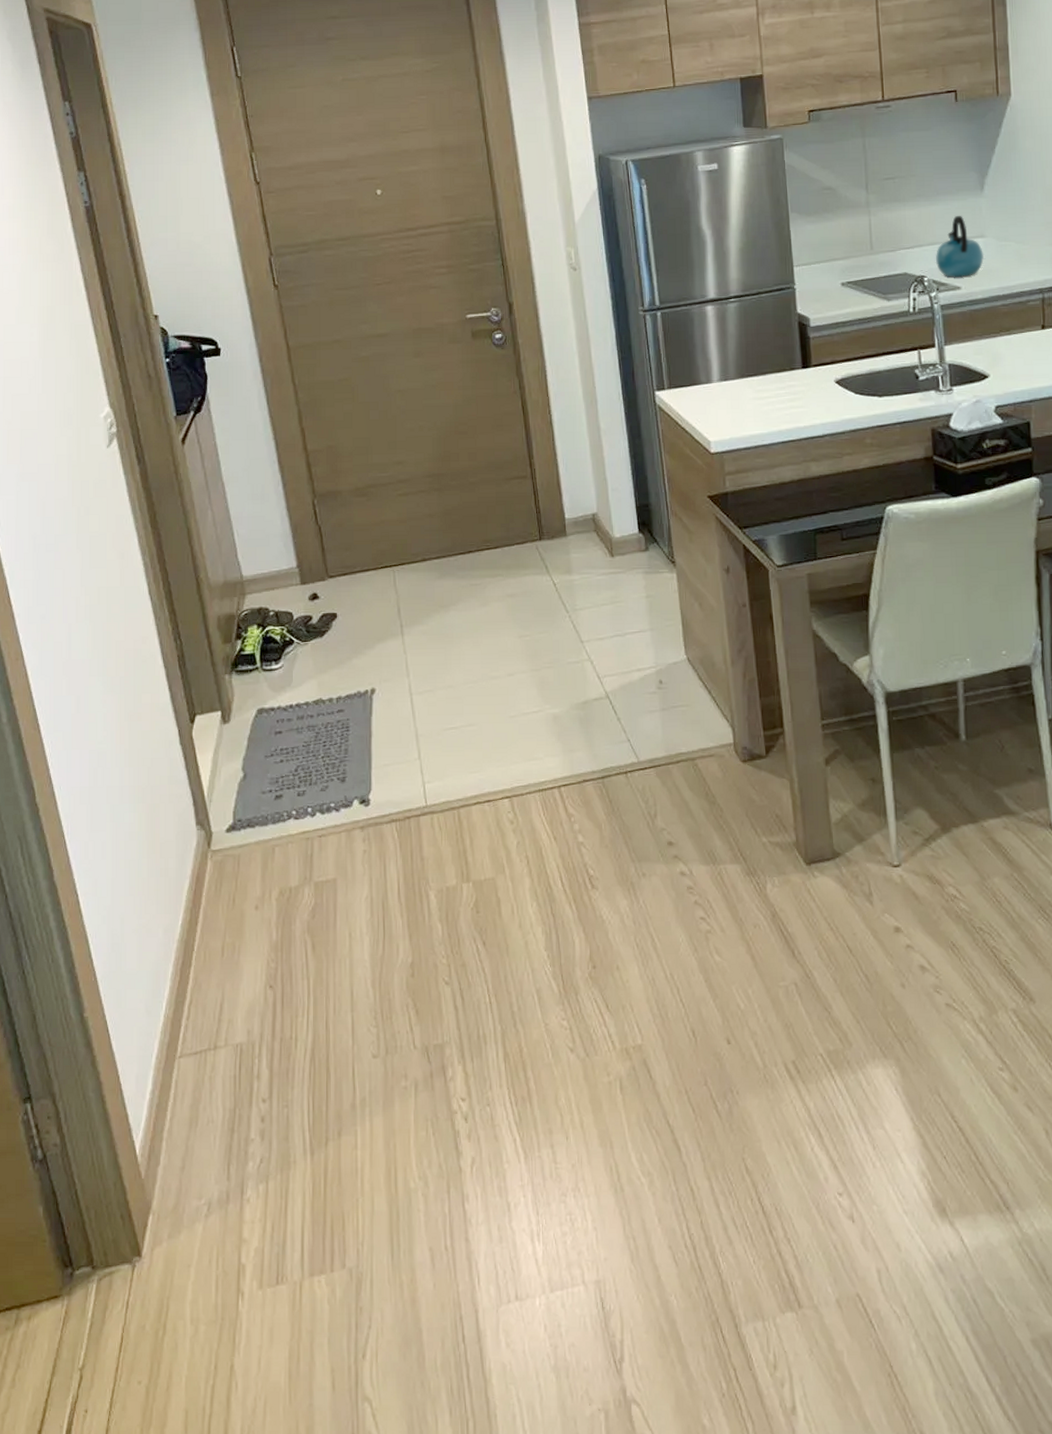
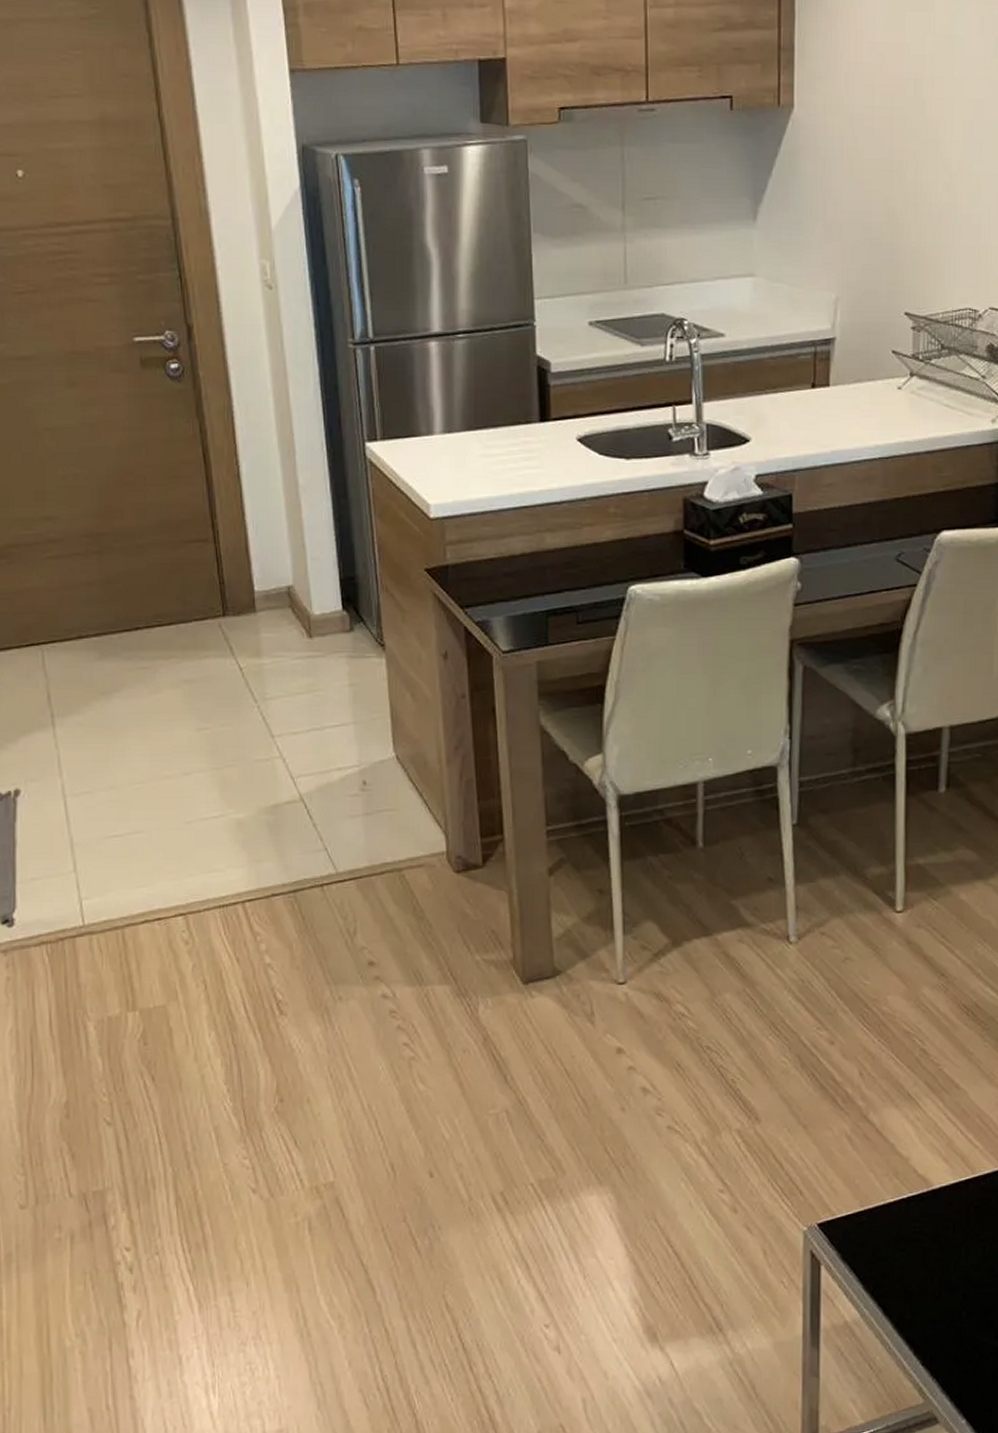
kettle: present [935,216,984,278] -> none [697,249,752,323]

